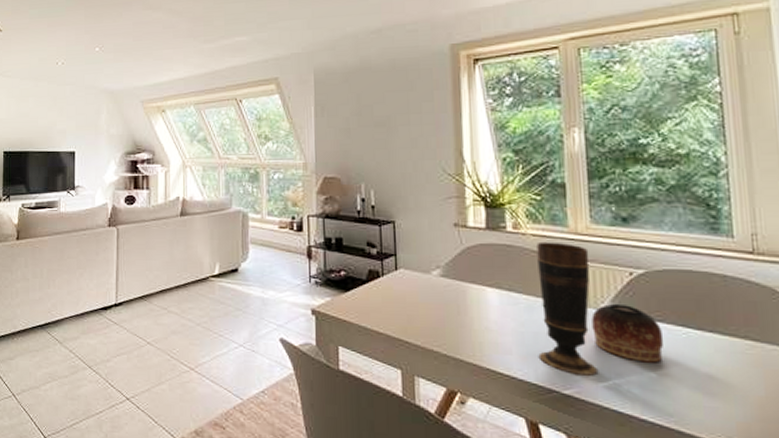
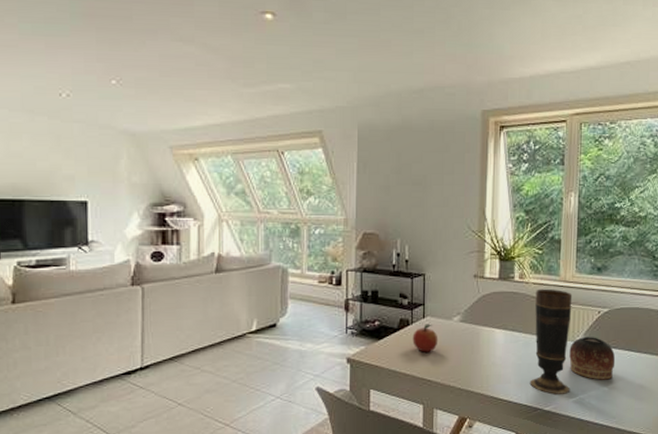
fruit: none [384,276,415,309] -> present [412,323,438,352]

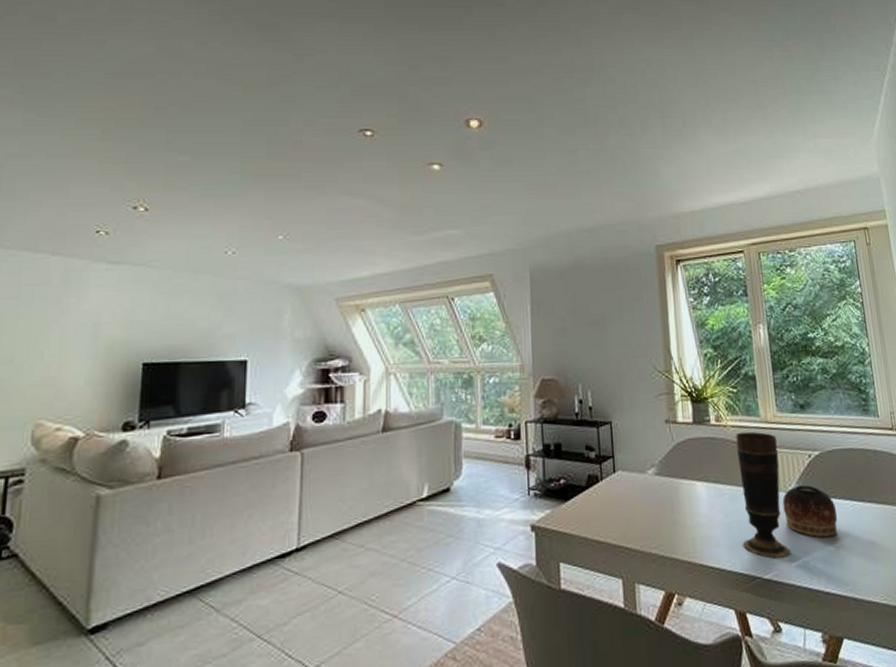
fruit: present [412,323,438,352] -> none [603,479,633,514]

